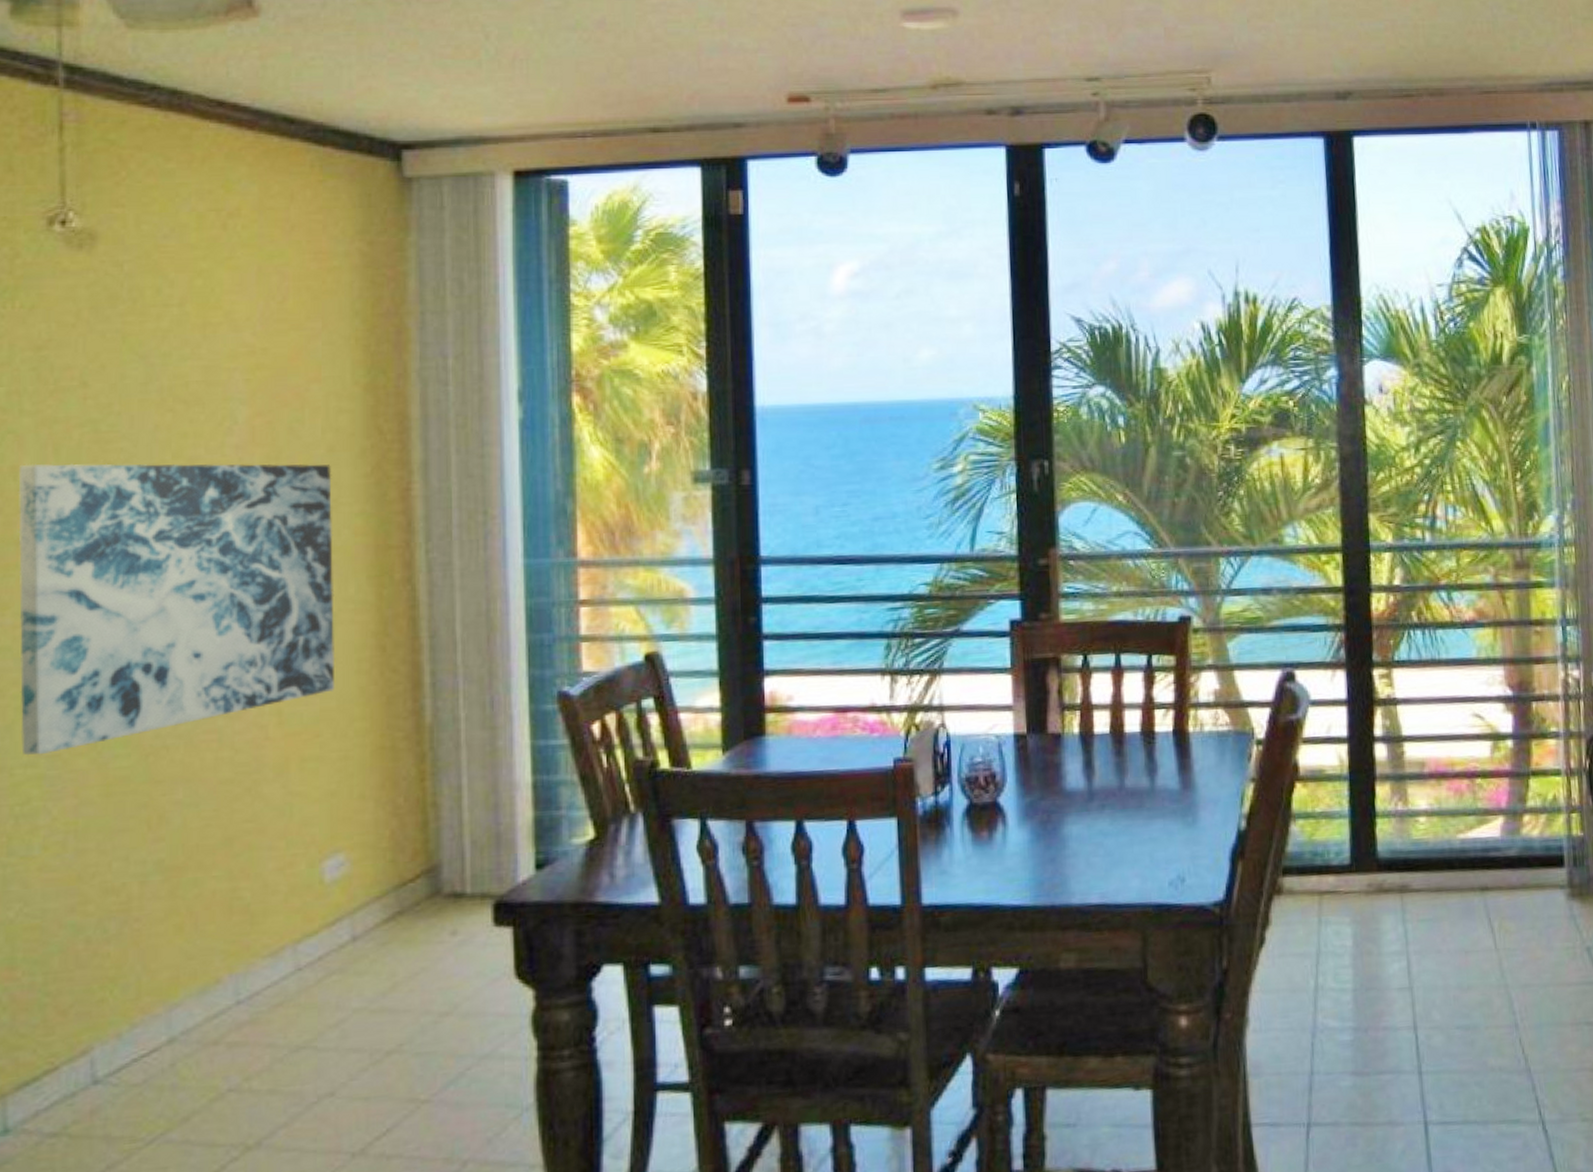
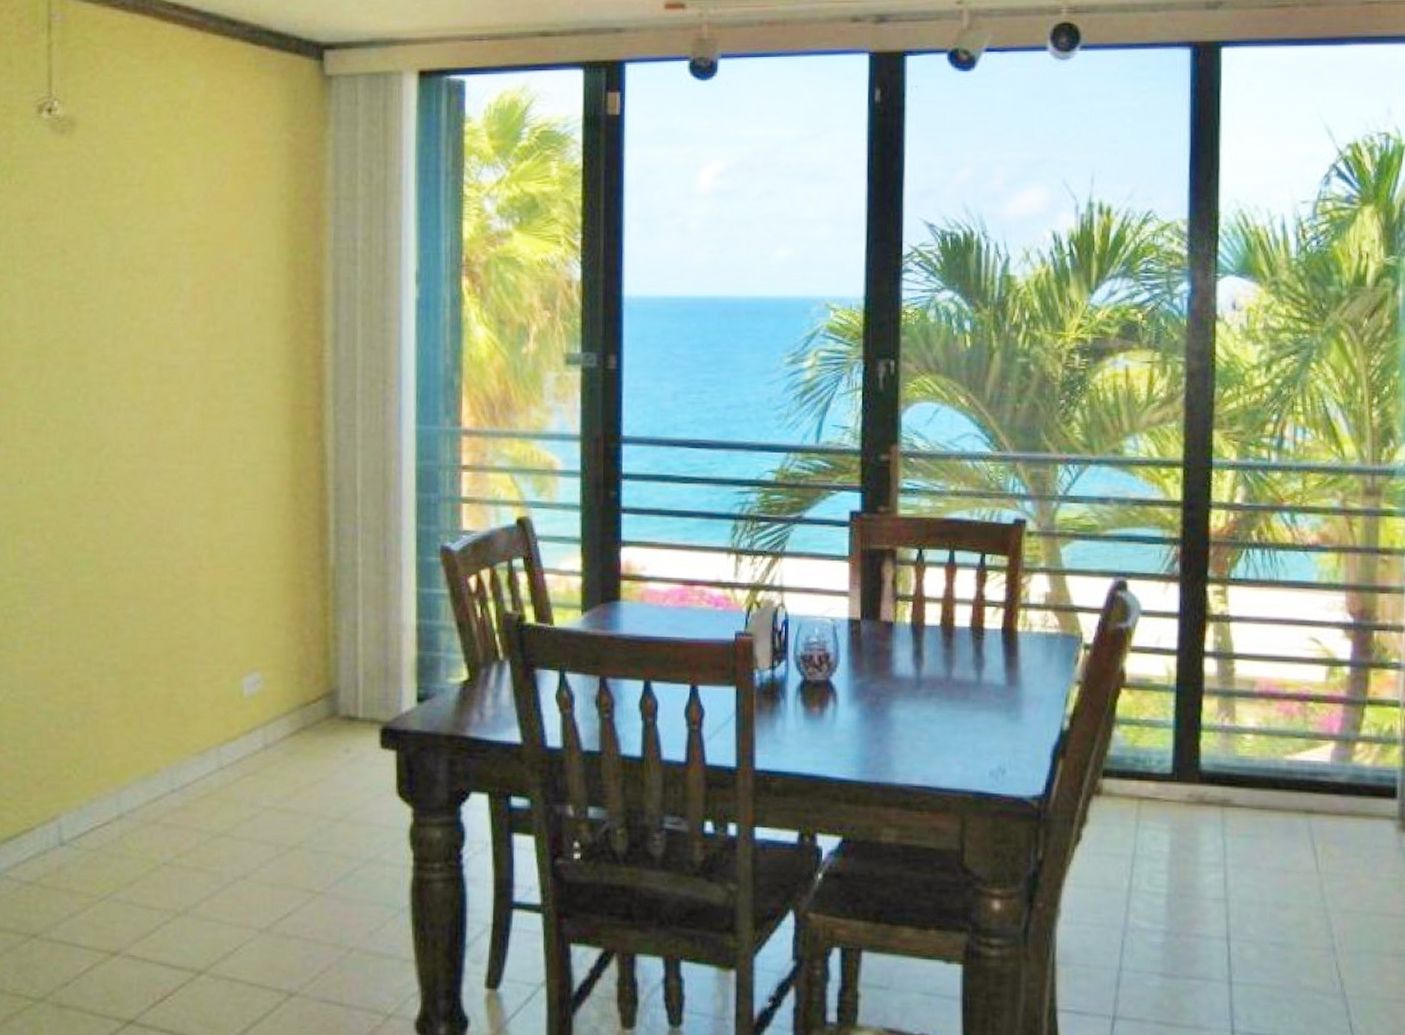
wall art: present [18,463,336,756] -> none [10,318,259,567]

